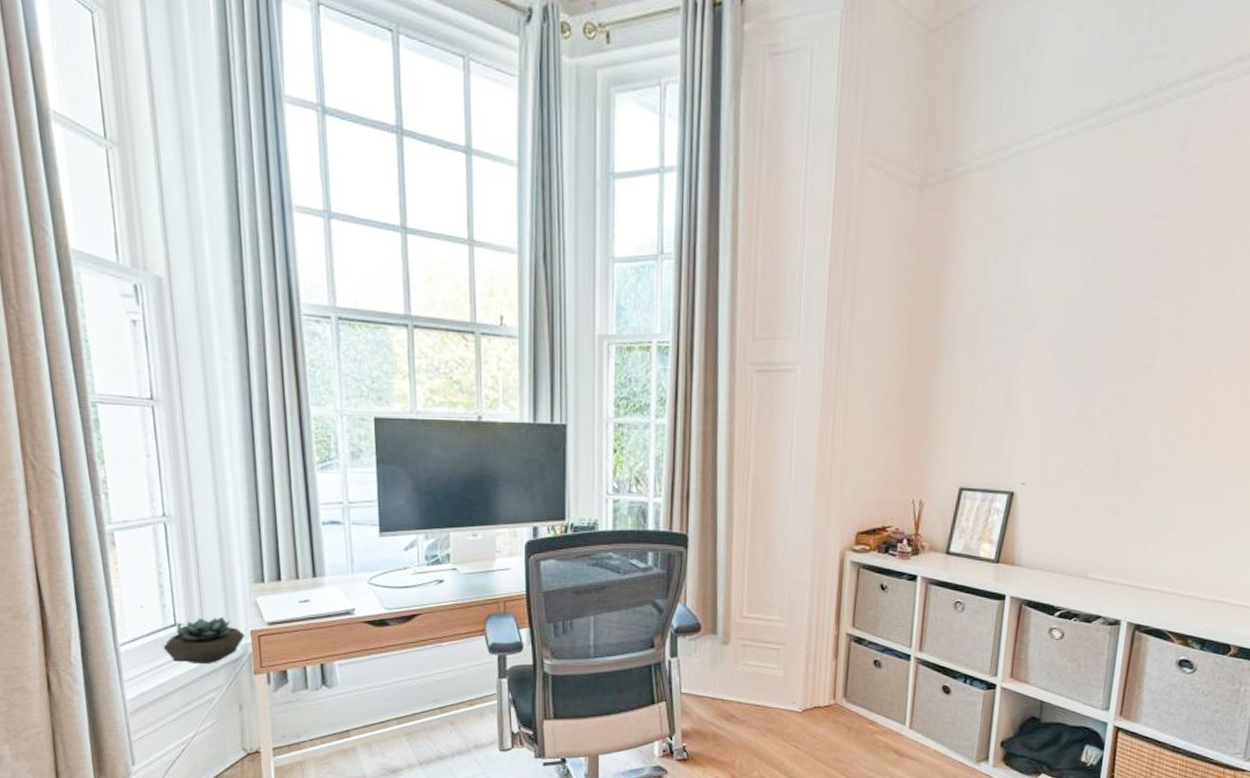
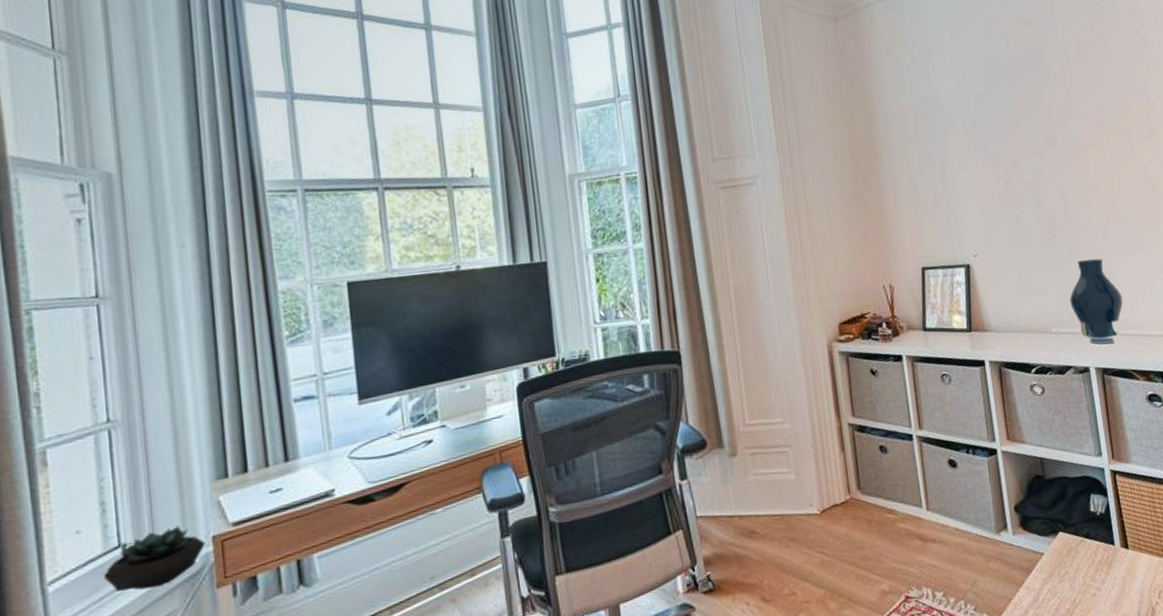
vase: none [1118,505,1182,601] -> present [1069,258,1123,346]

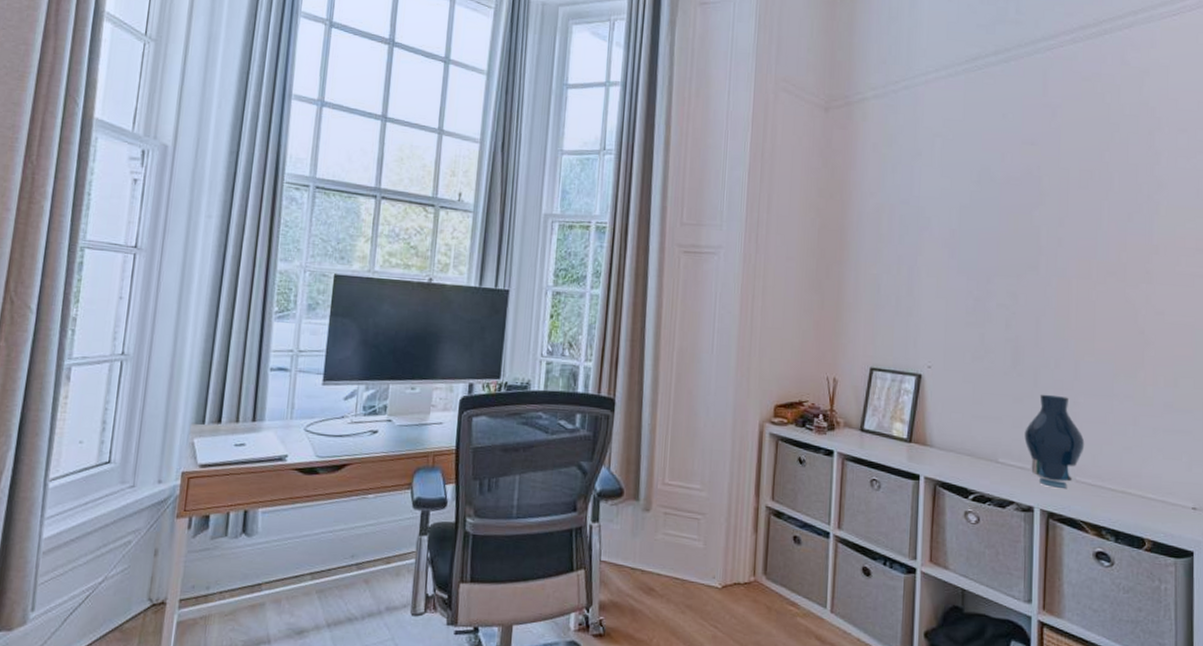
succulent plant: present [103,525,206,591] -> none [91,456,176,504]

